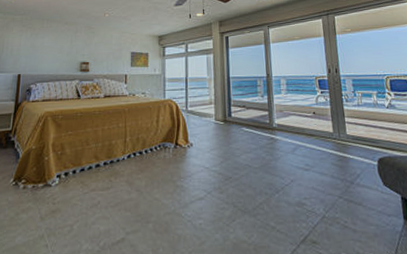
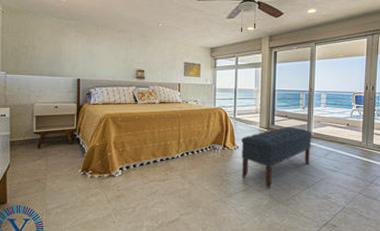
bench: none [194,118,276,195] -> present [241,126,313,189]

